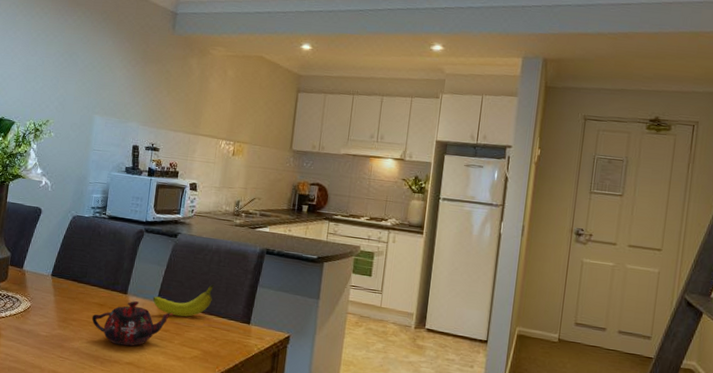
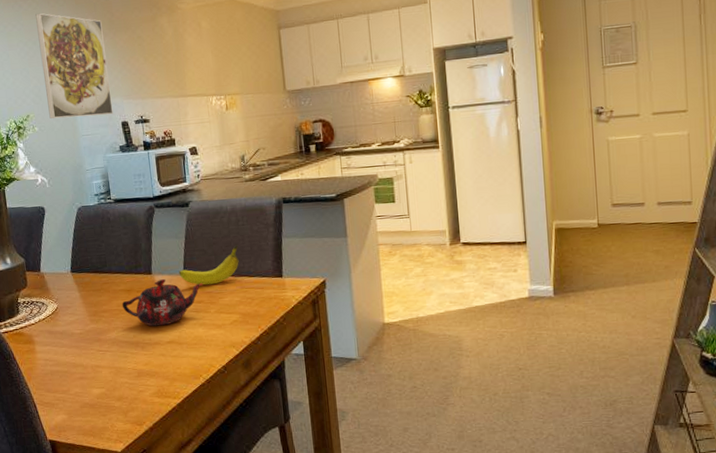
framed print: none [67,29,137,137] -> present [35,13,113,119]

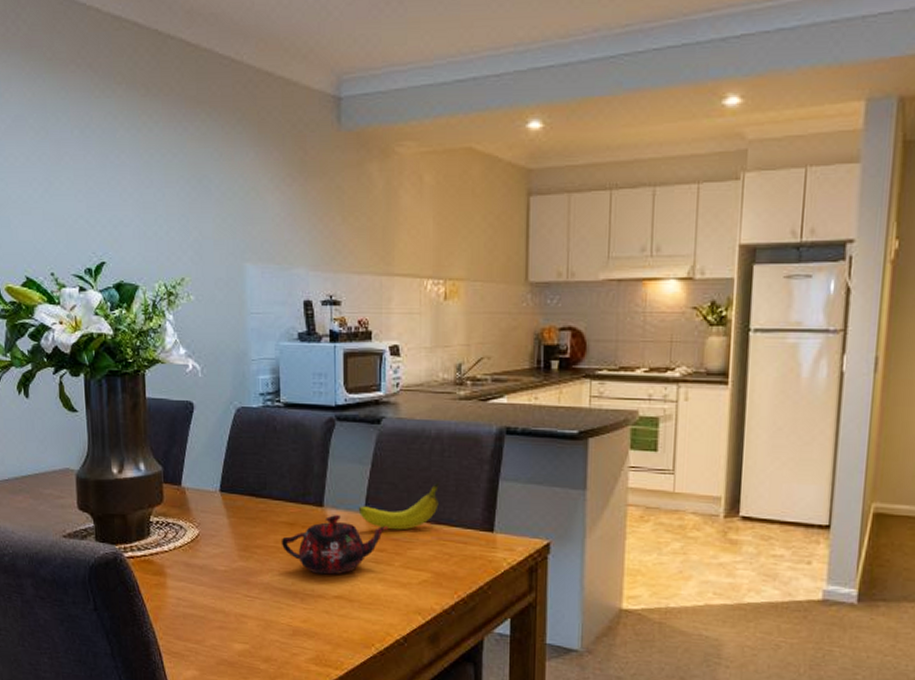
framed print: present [35,13,113,119] -> none [204,140,294,289]

